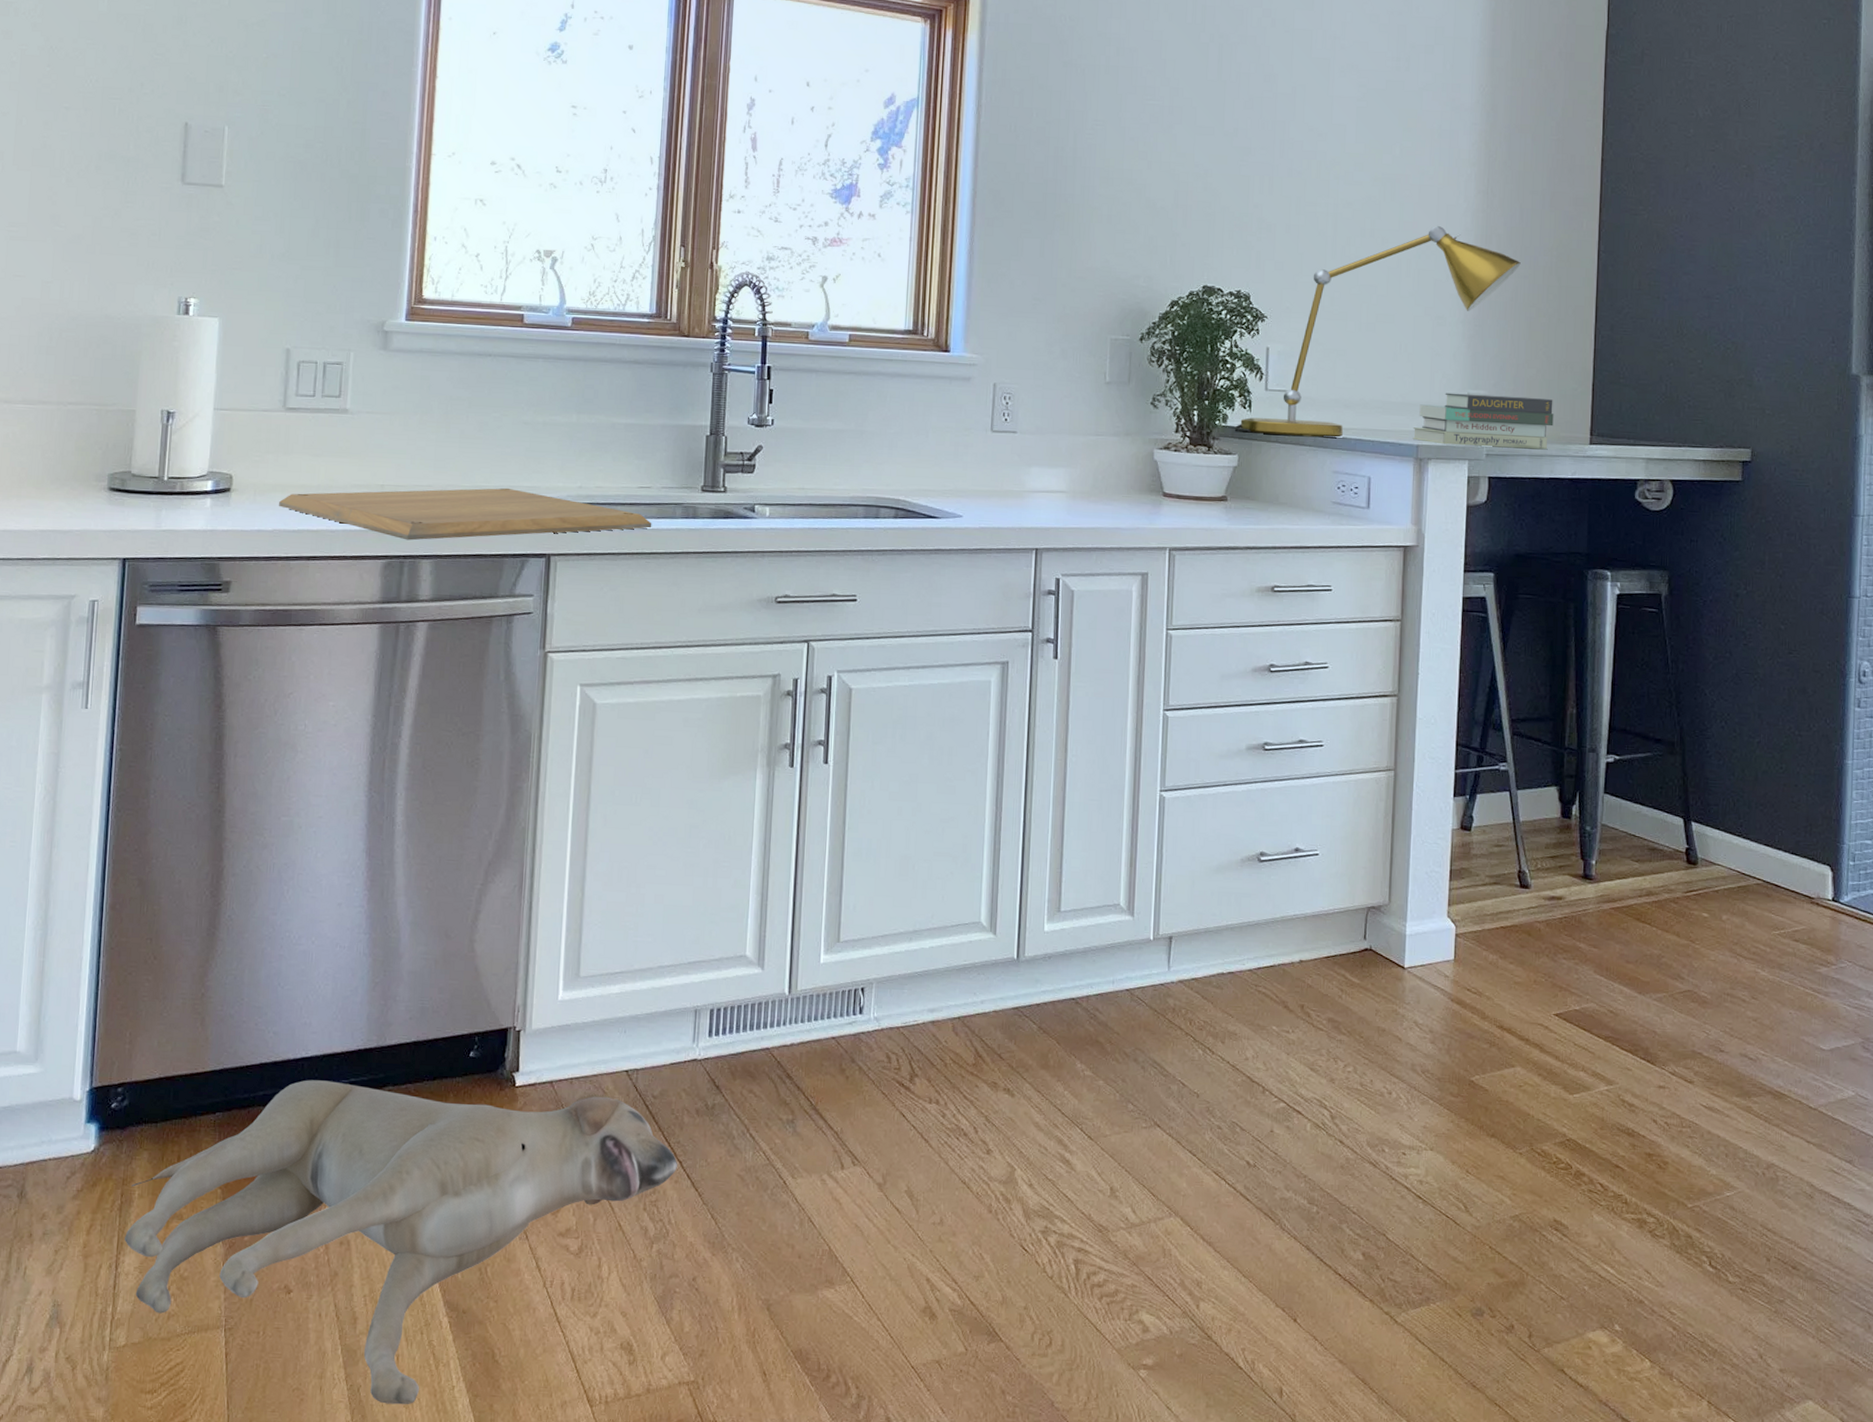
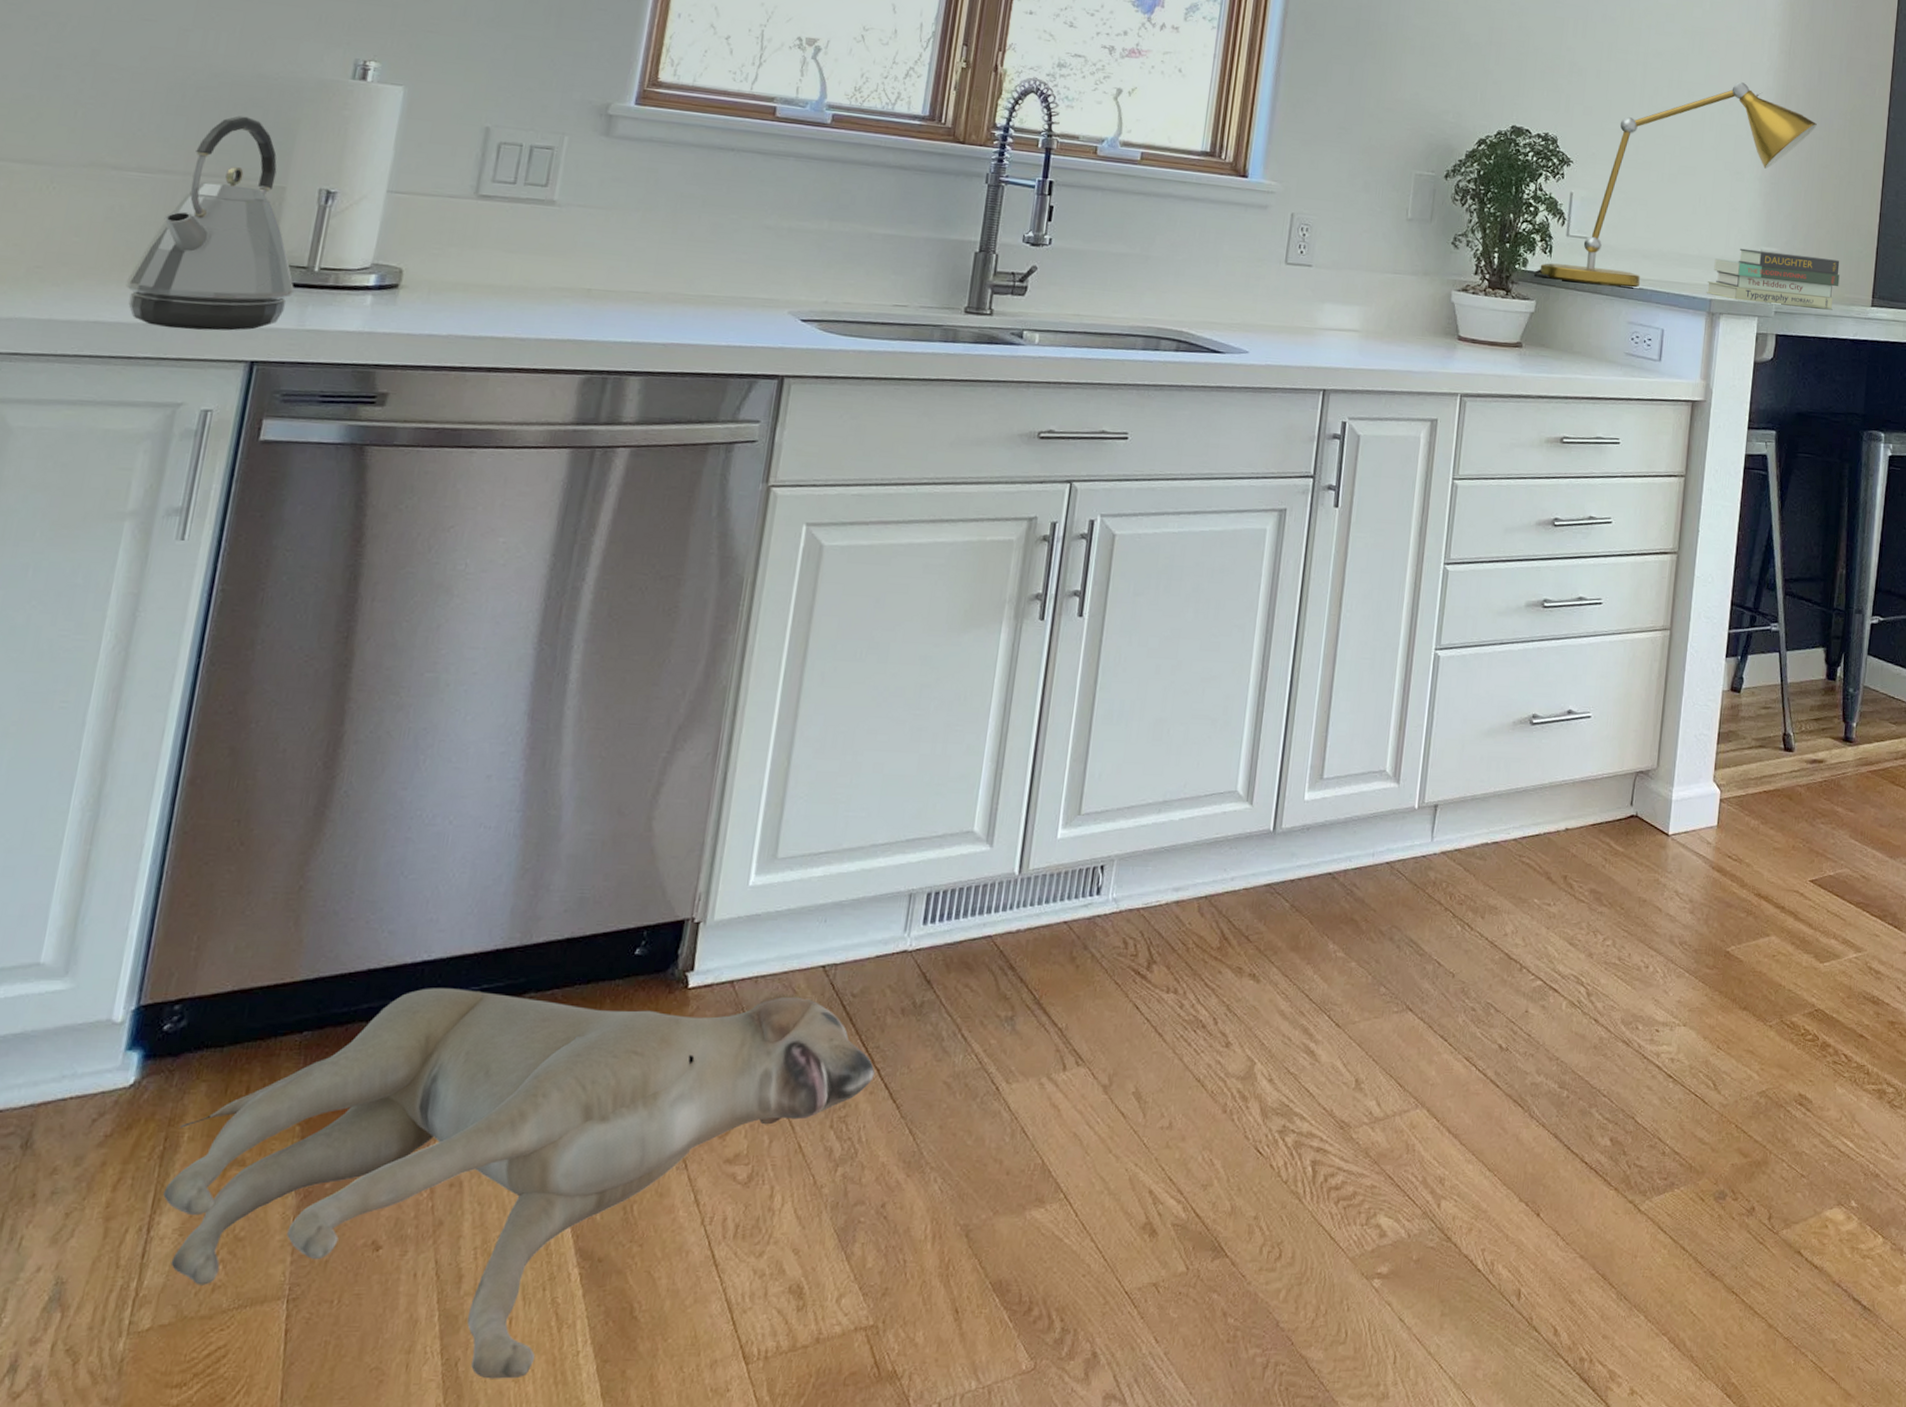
kettle: none [23,352,150,534] -> present [125,116,294,331]
chopping board: present [279,487,652,541] -> none [458,294,906,354]

